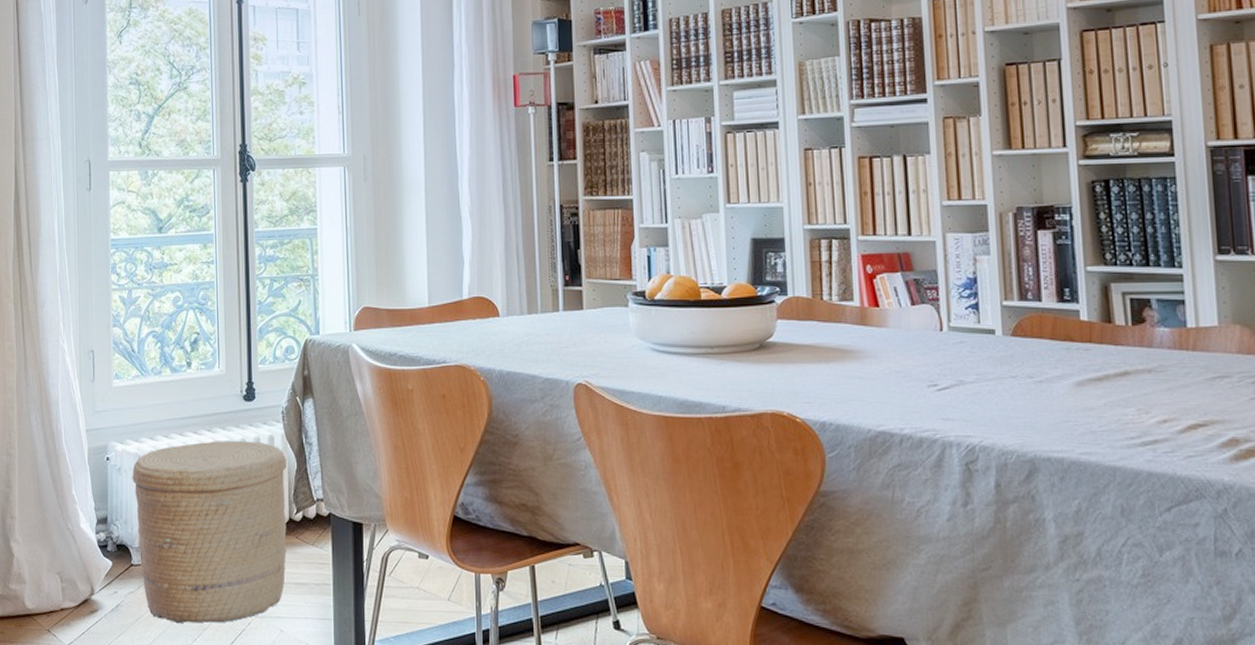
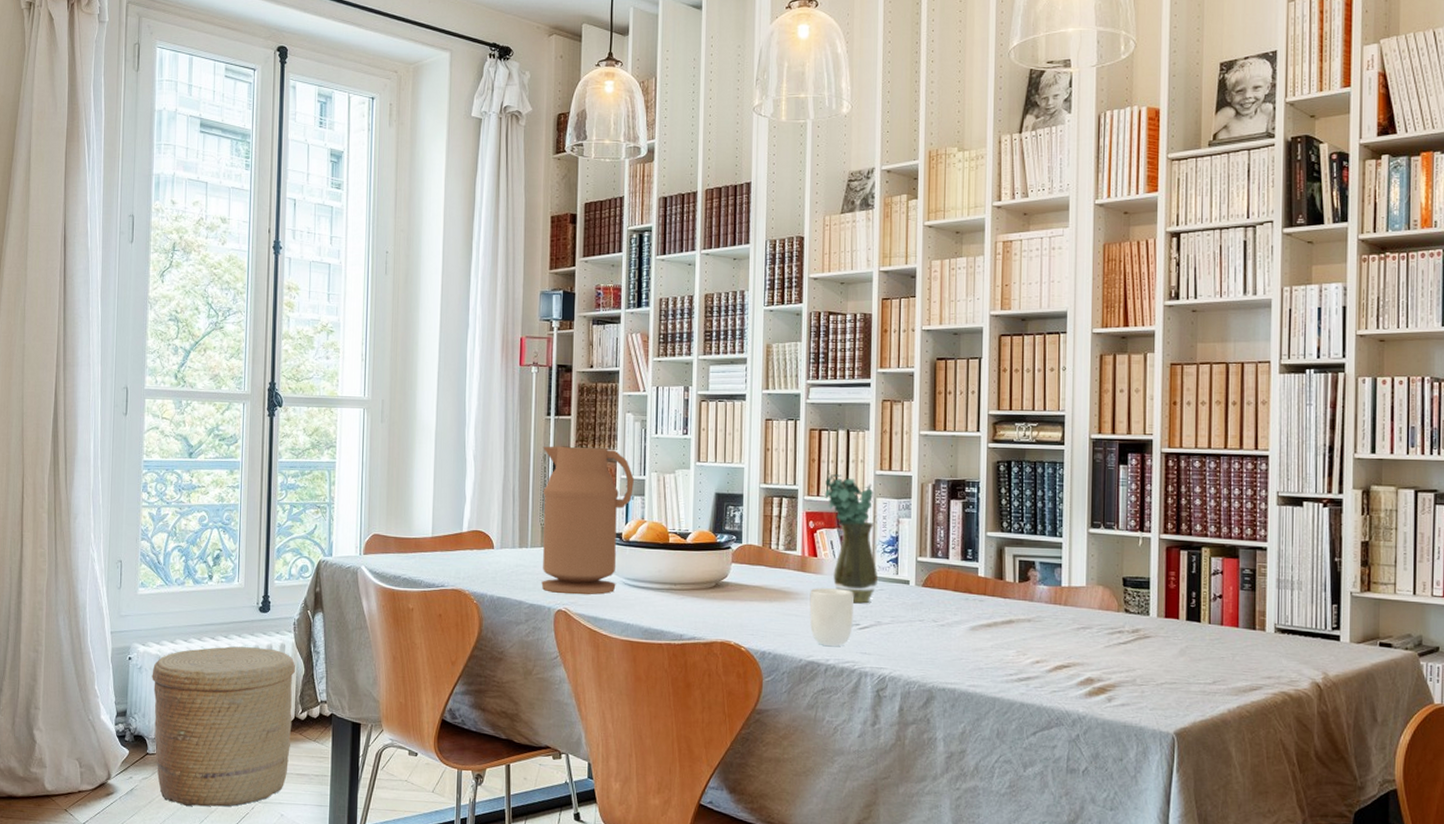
water jug: none [547,193,656,365] -> present [541,446,635,595]
cup: none [874,343,930,413] -> present [809,588,854,647]
vase: none [881,204,956,360] -> present [824,470,878,604]

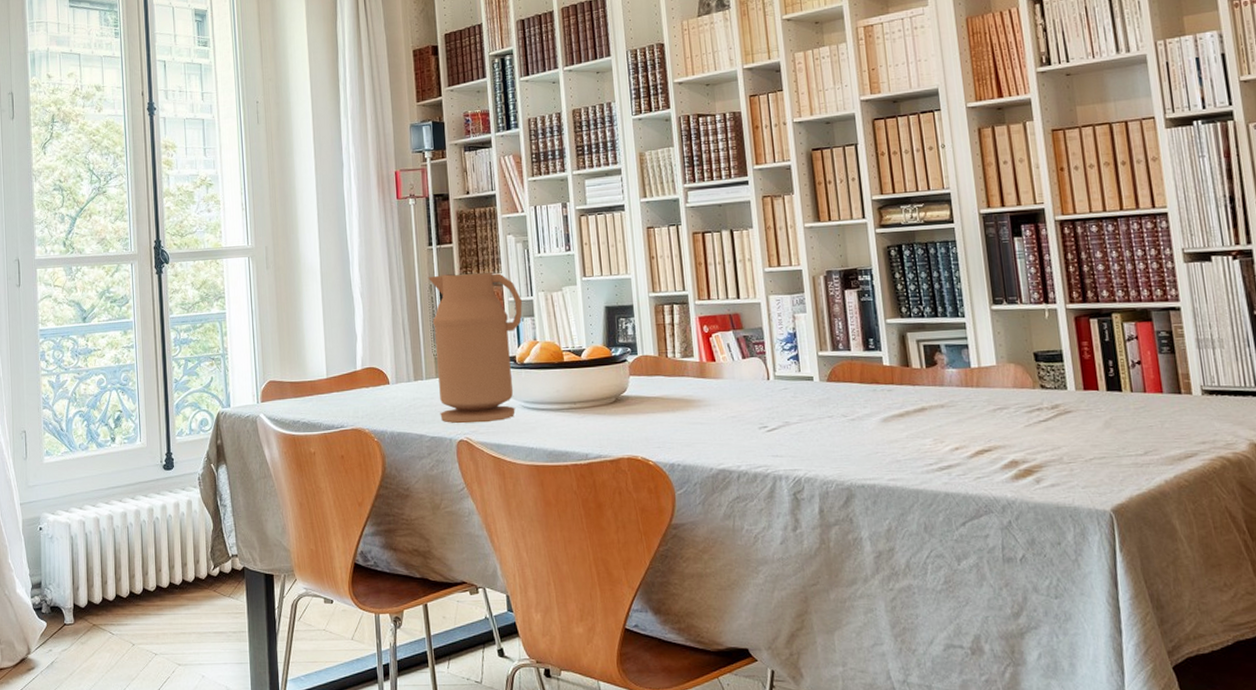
basket: present [152,646,295,807] -> none [63,506,206,675]
cup: present [809,588,854,647] -> none [712,391,761,453]
vase: present [824,470,878,604] -> none [714,272,781,406]

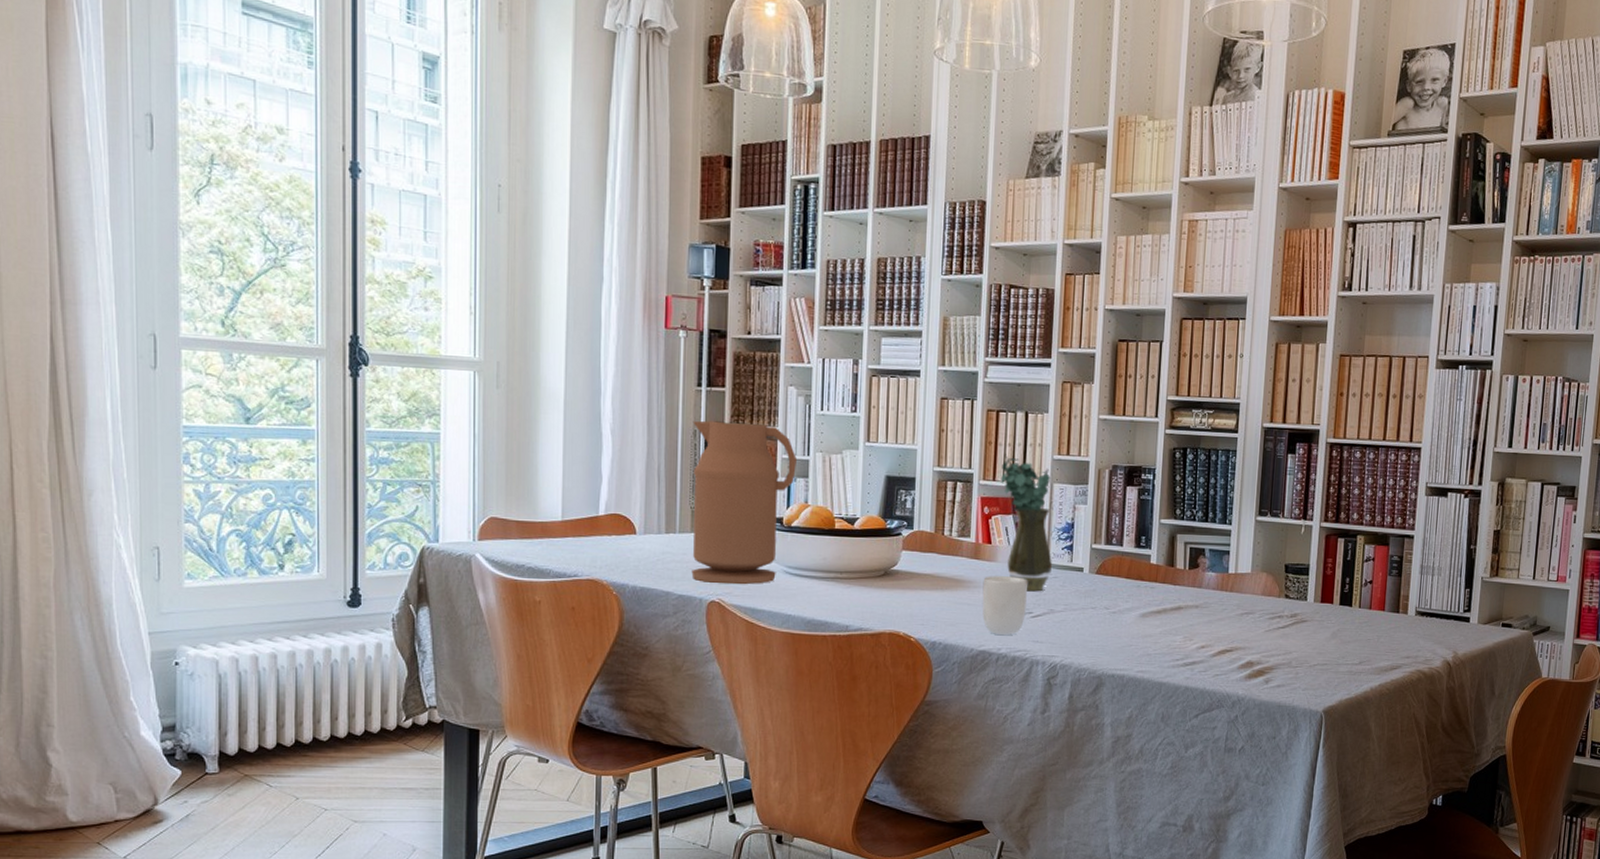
cup: none [712,391,761,453] -> present [982,576,1027,636]
vase: none [714,272,781,406] -> present [1000,454,1052,592]

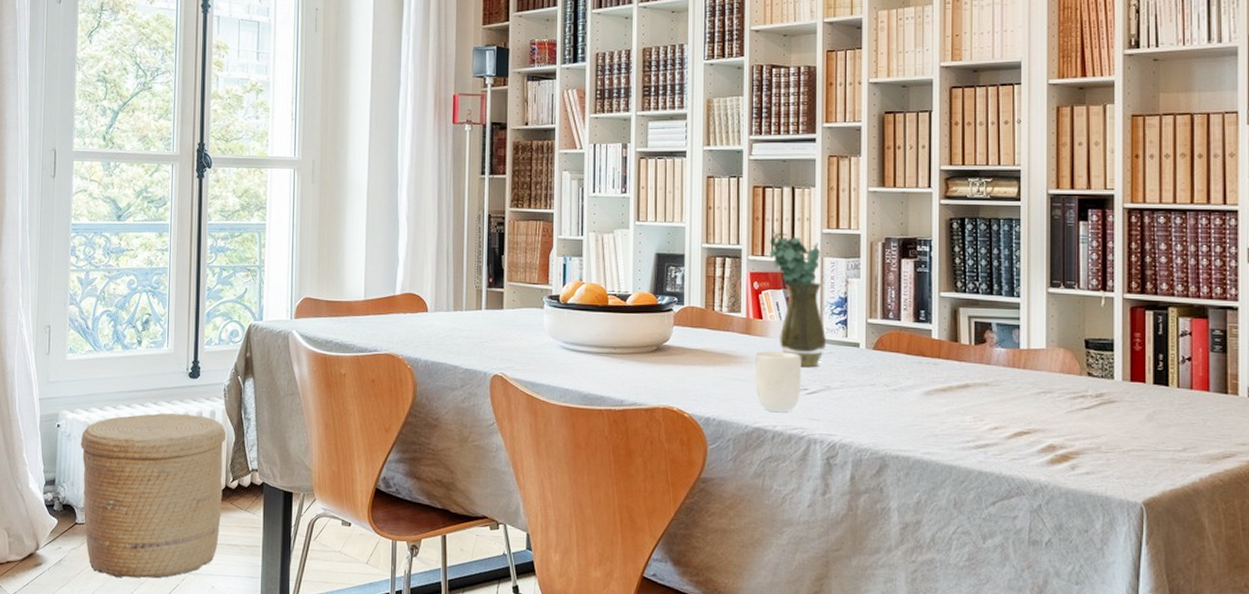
basket: none [208,647,395,830] -> present [80,413,226,578]
water jug: present [691,420,798,584] -> none [477,205,572,359]

